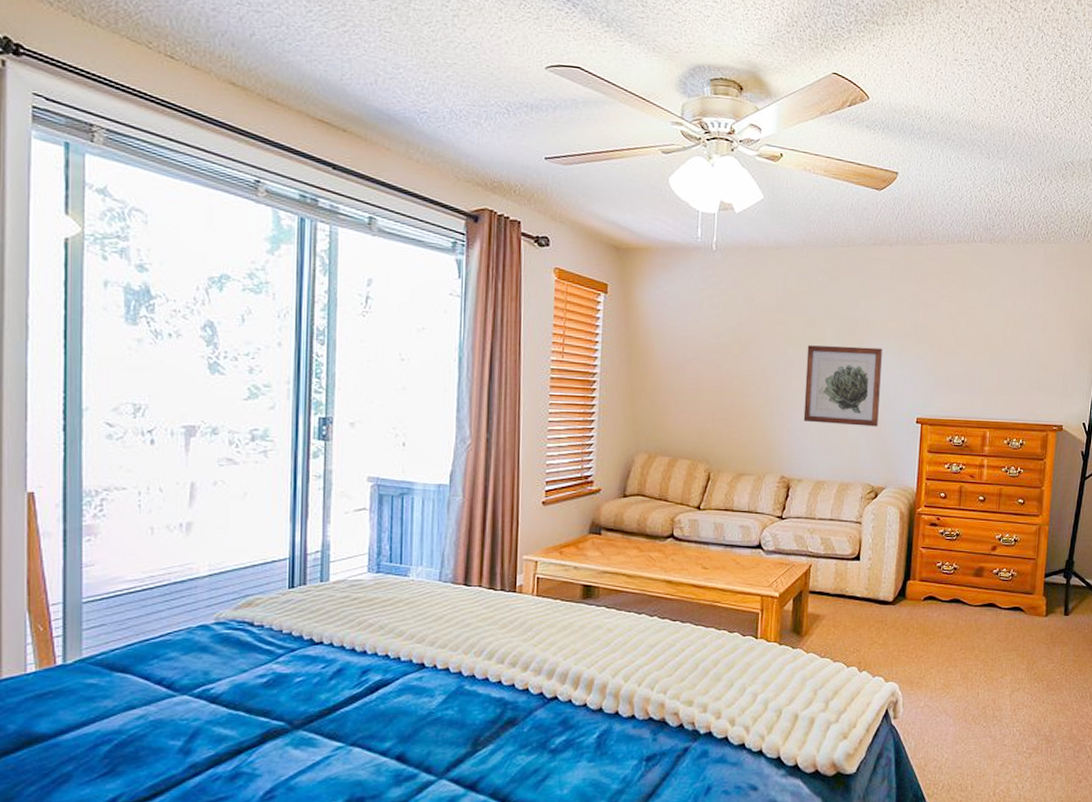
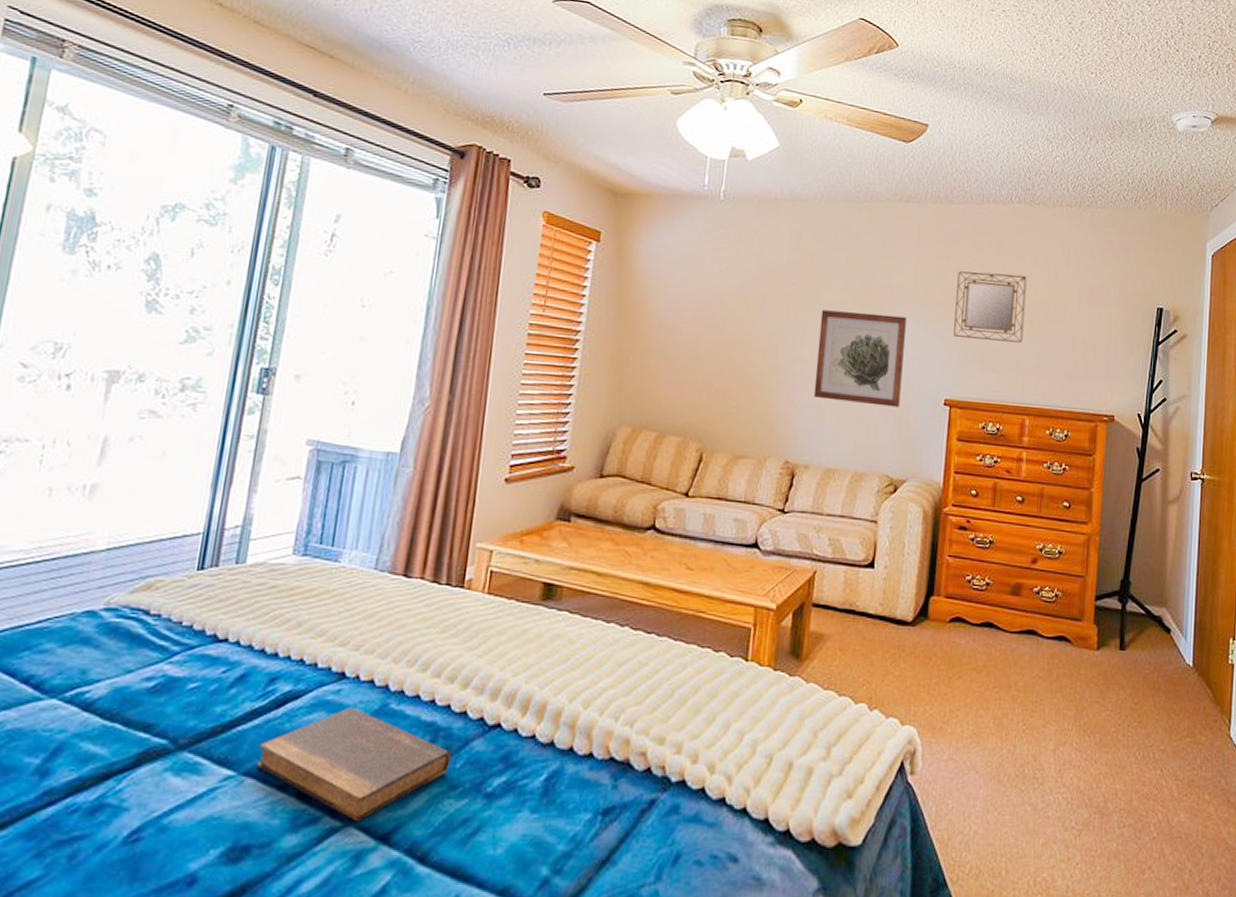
book: none [361,689,520,776] -> present [257,707,452,822]
home mirror: none [924,305,988,367] -> present [953,271,1027,343]

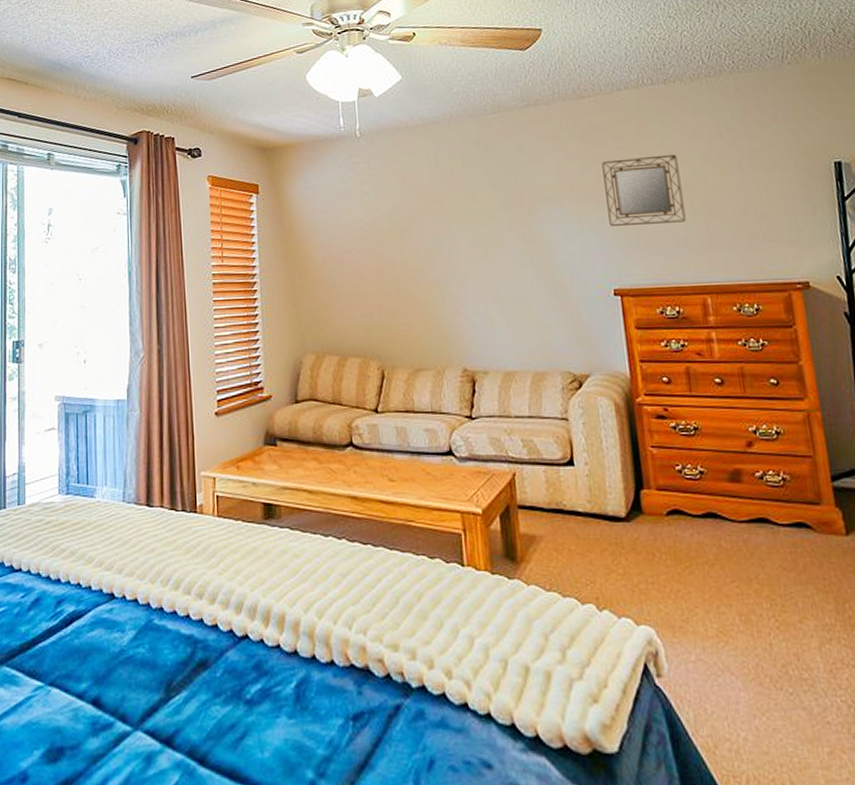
book: present [257,707,452,822] -> none [58,623,212,726]
wall art: present [813,310,907,407] -> none [471,215,568,306]

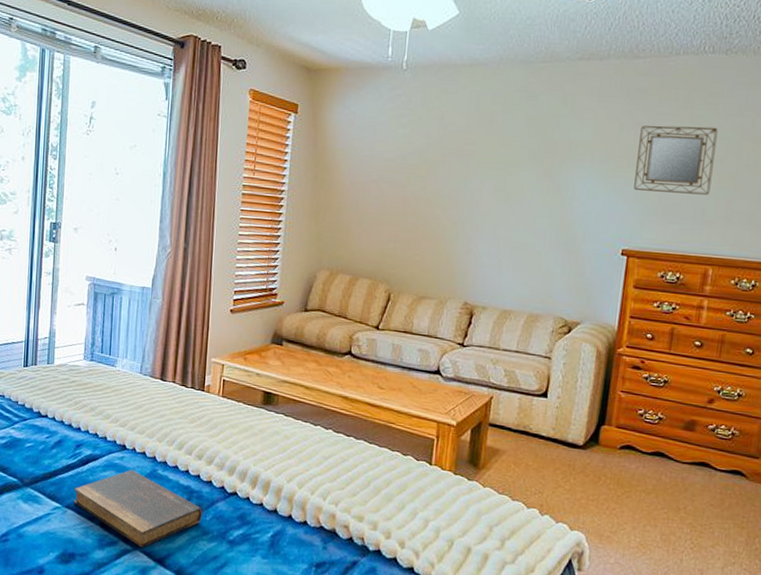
book: none [58,623,212,726] -> present [74,469,203,548]

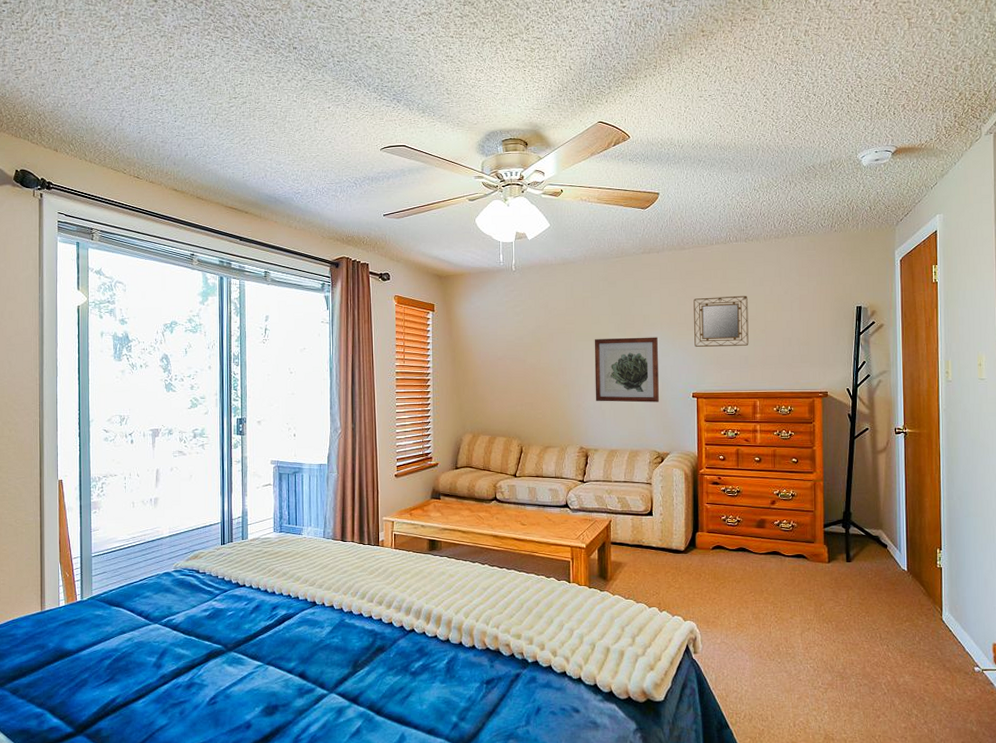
book: present [74,469,203,548] -> none [273,622,387,690]
wall art: none [491,167,585,257] -> present [594,337,659,403]

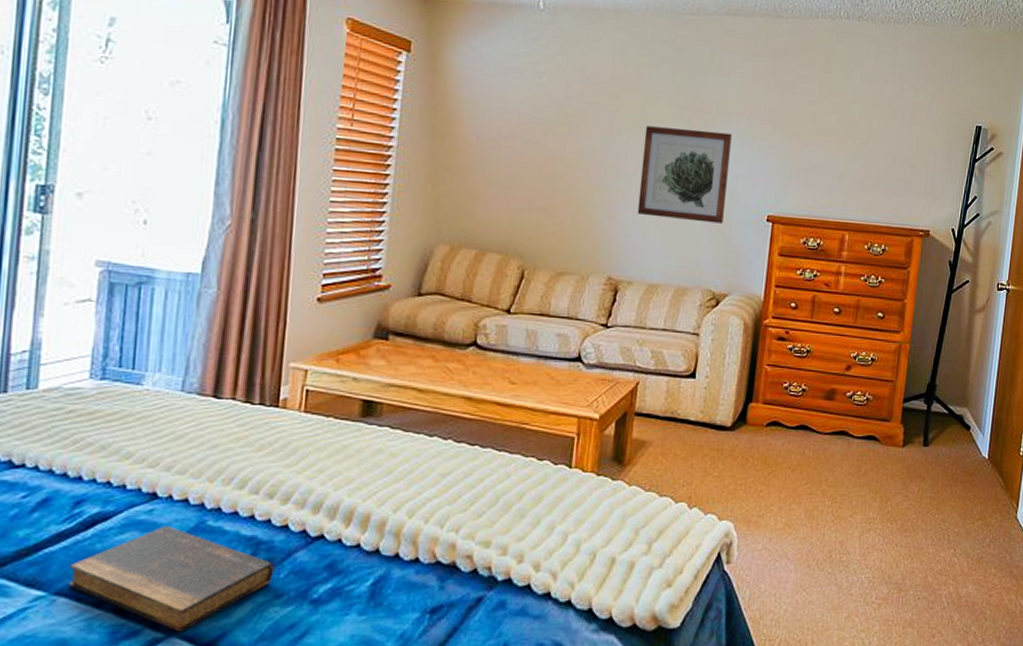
book: none [273,622,387,690] -> present [68,525,275,632]
home mirror: present [693,295,749,347] -> none [778,87,852,160]

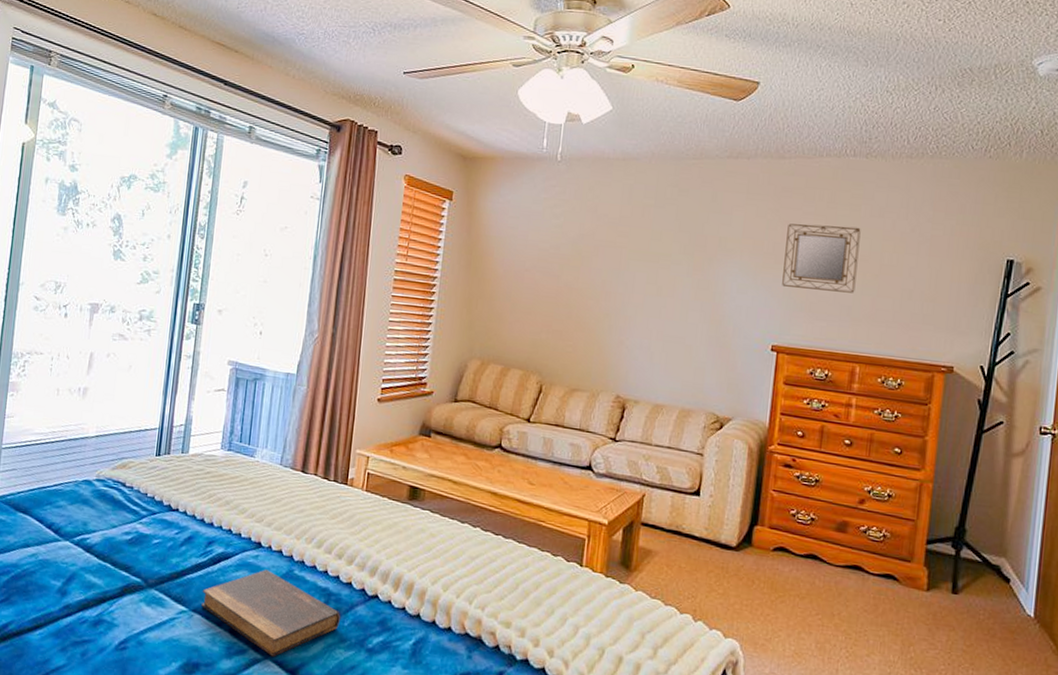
wall art: present [637,126,732,224] -> none [643,260,735,351]
home mirror: none [778,87,852,160] -> present [782,223,861,293]

